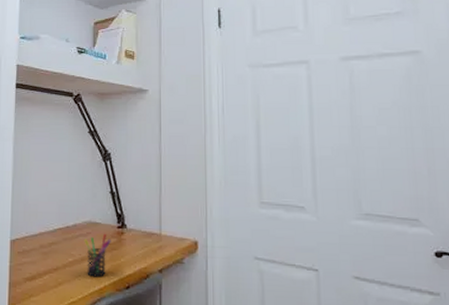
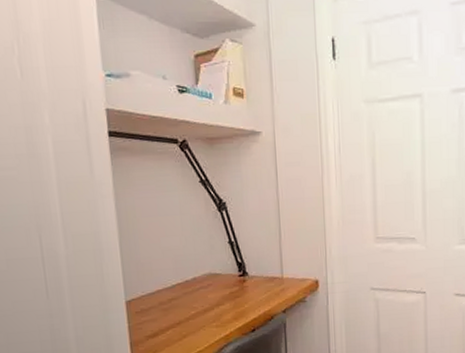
pen holder: present [84,233,111,277] -> none [205,283,234,326]

